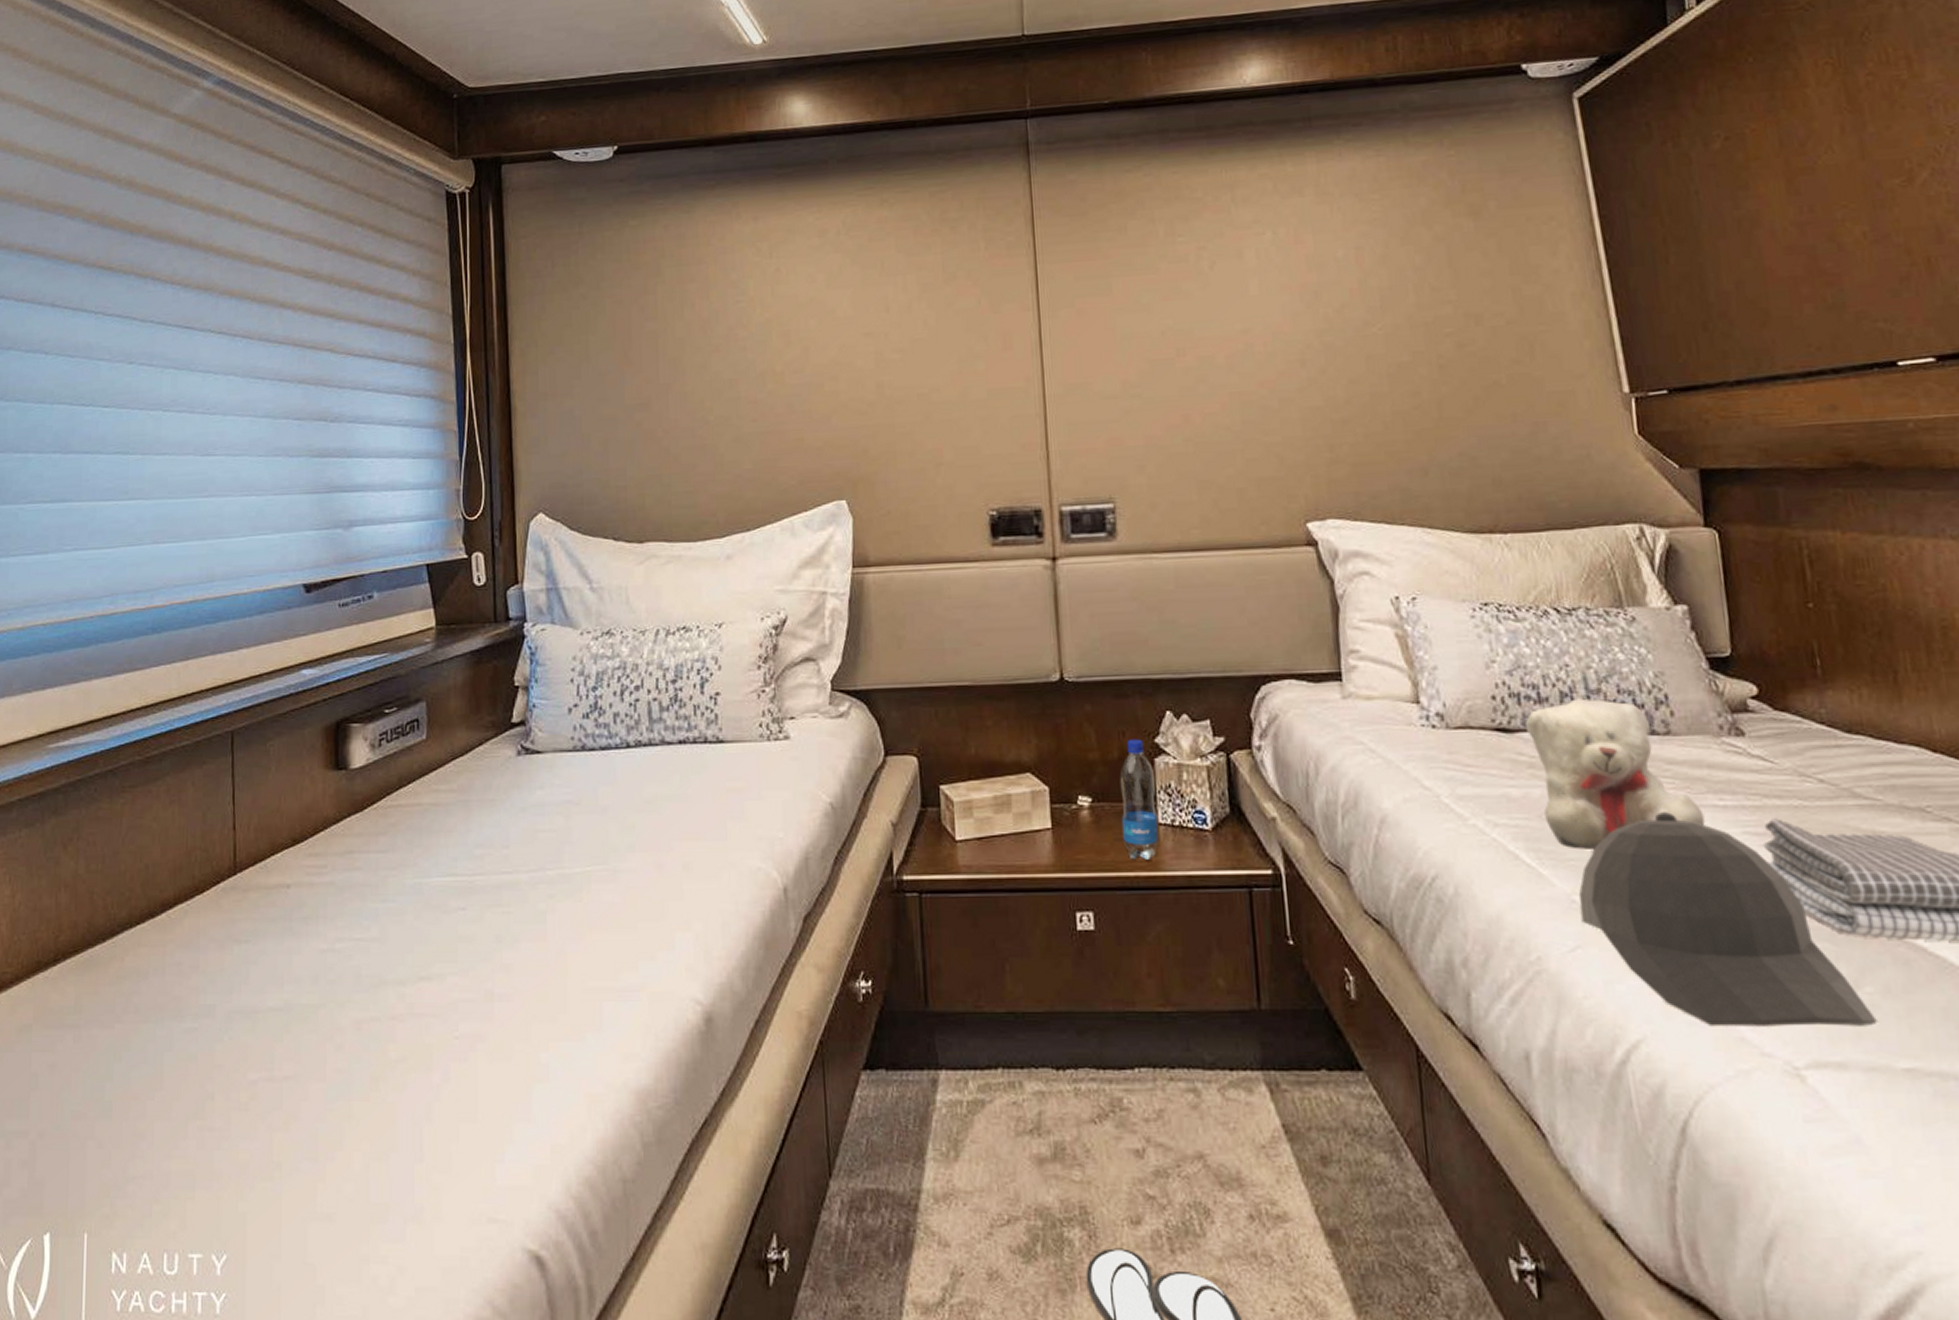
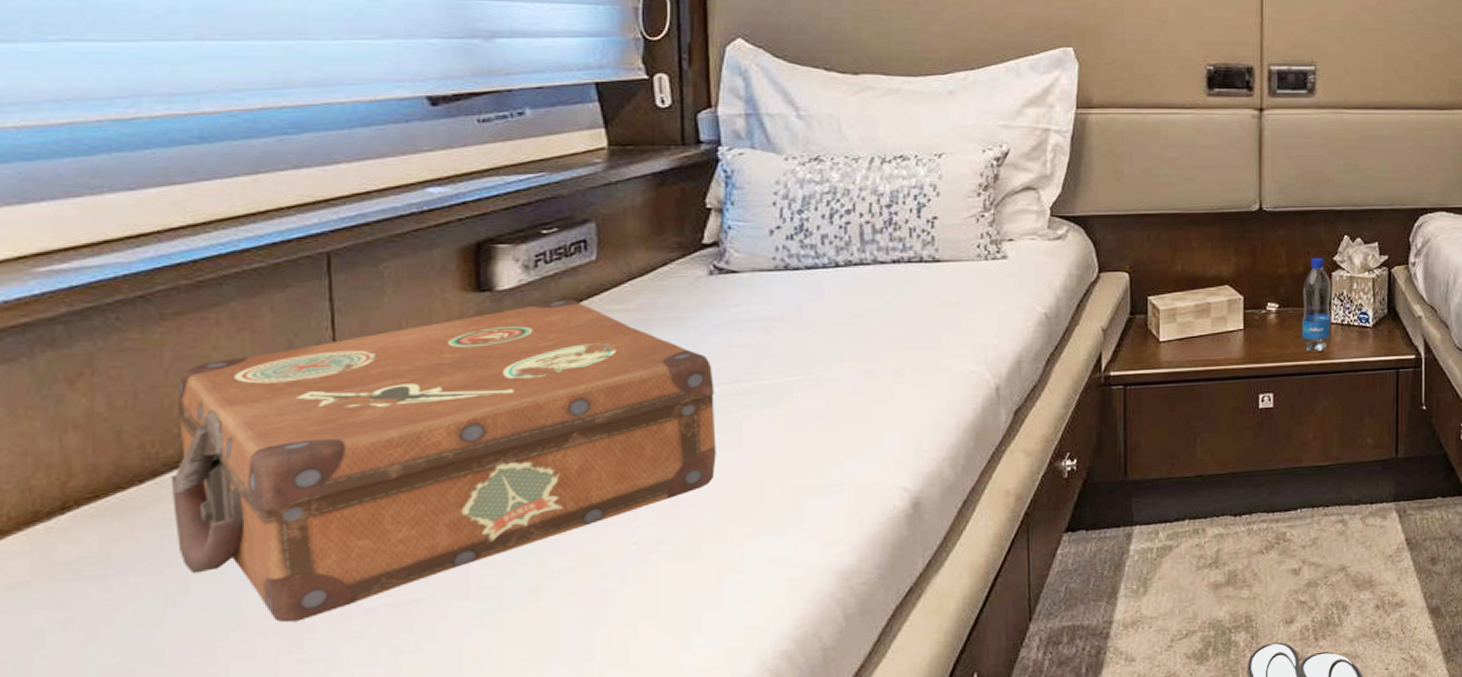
suitcase: none [122,779,525,1087] -> present [170,299,716,623]

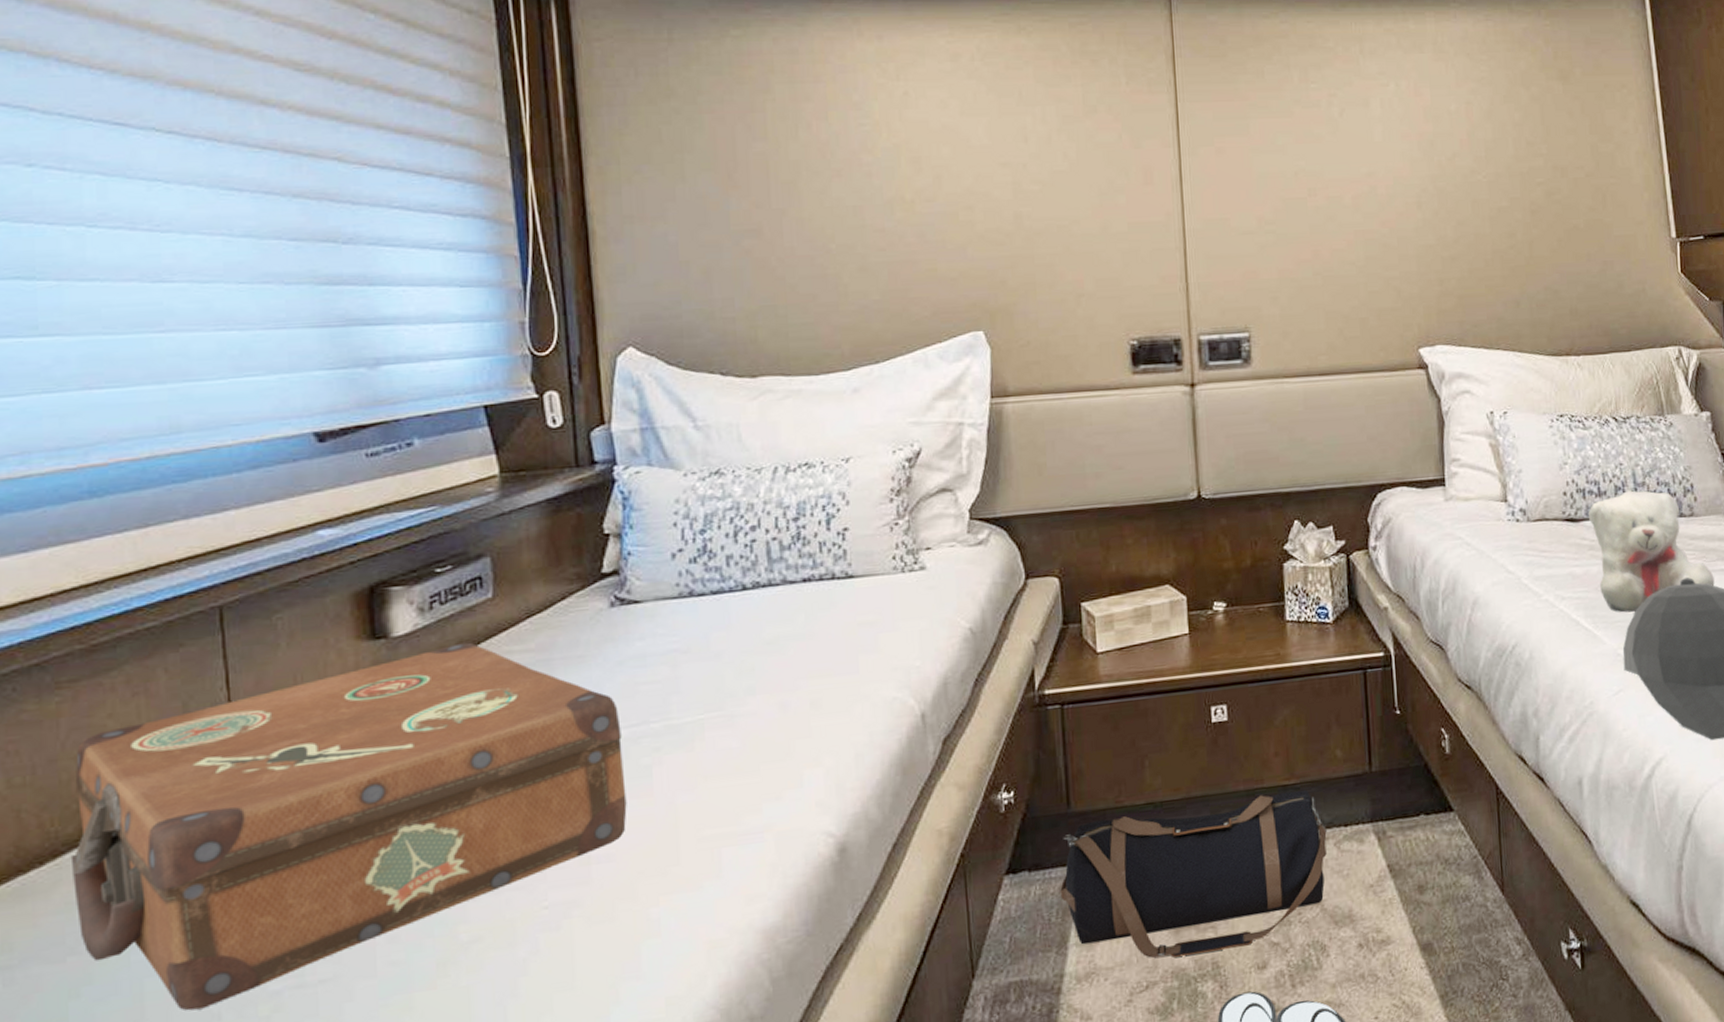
duffel bag: none [1113,470,1354,610] -> present [1060,789,1327,958]
bottle: present [1301,257,1332,352] -> none [1251,546,1287,655]

